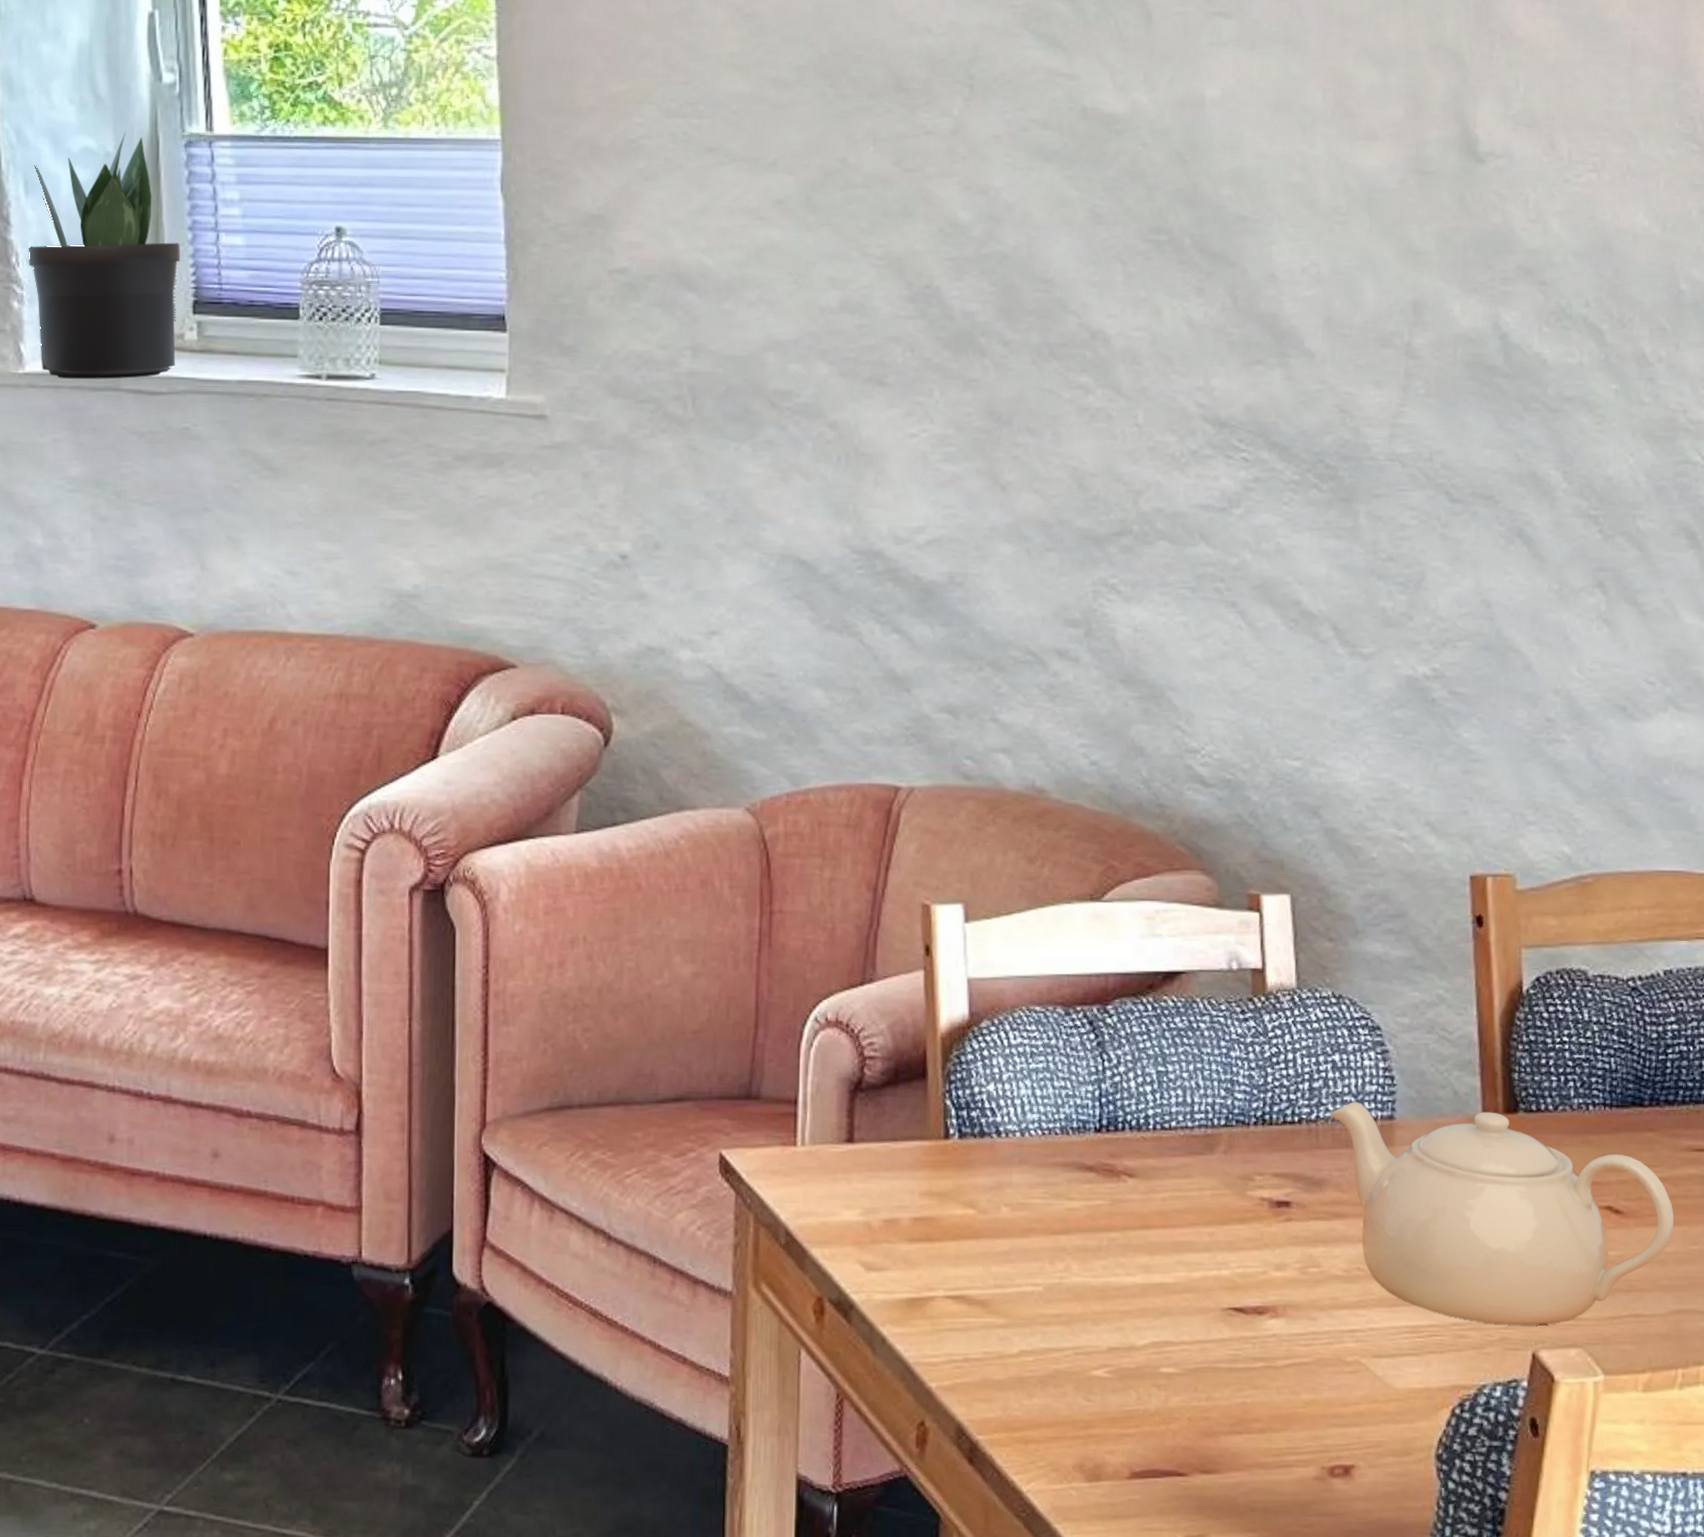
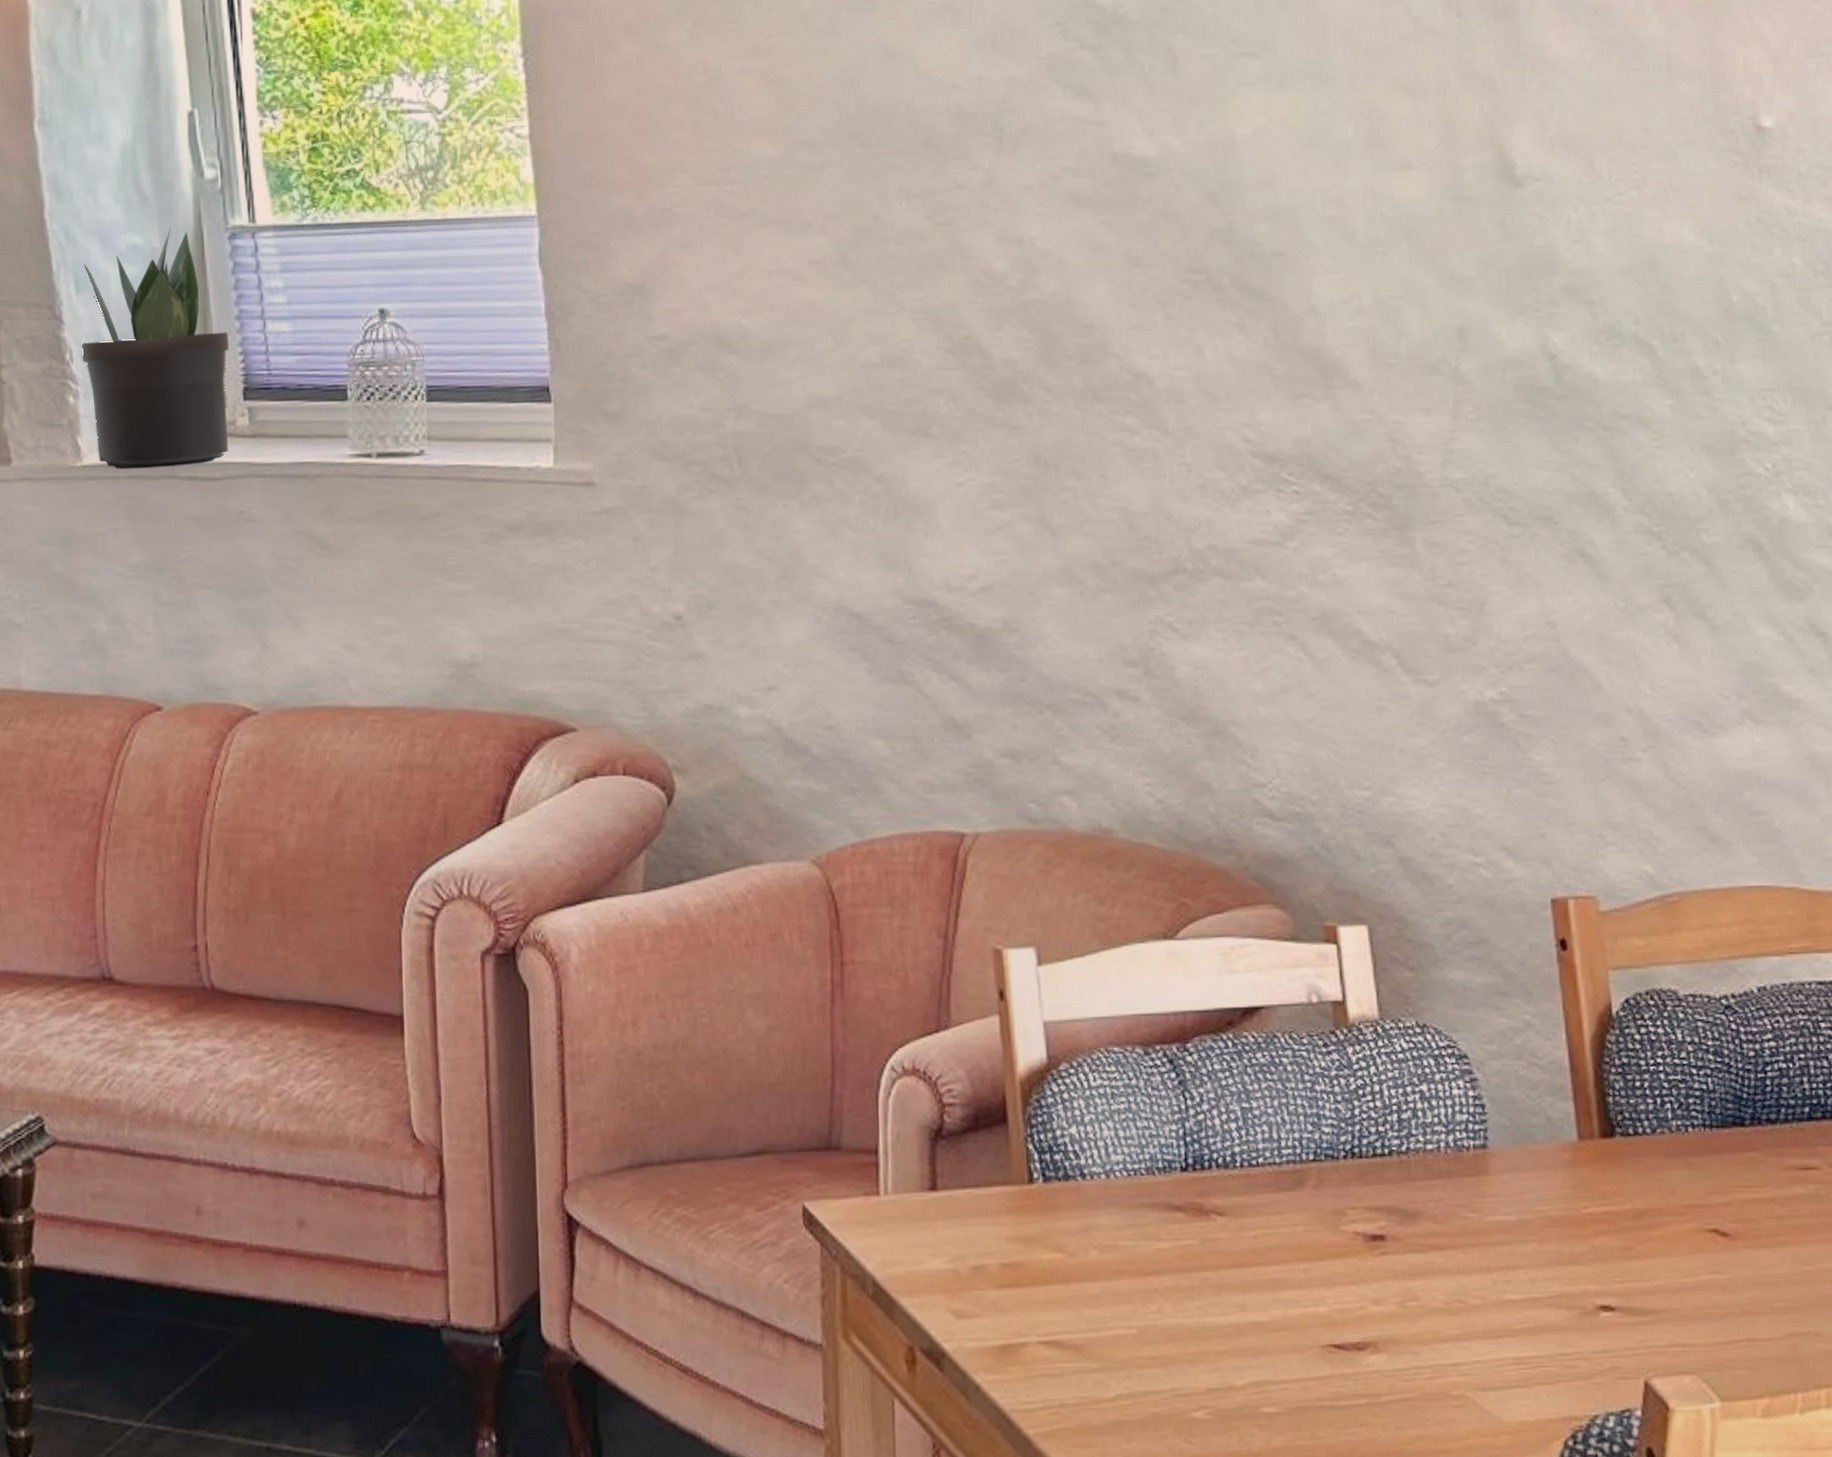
teapot: present [1330,1102,1675,1326] -> none [1420,1132,1785,1354]

